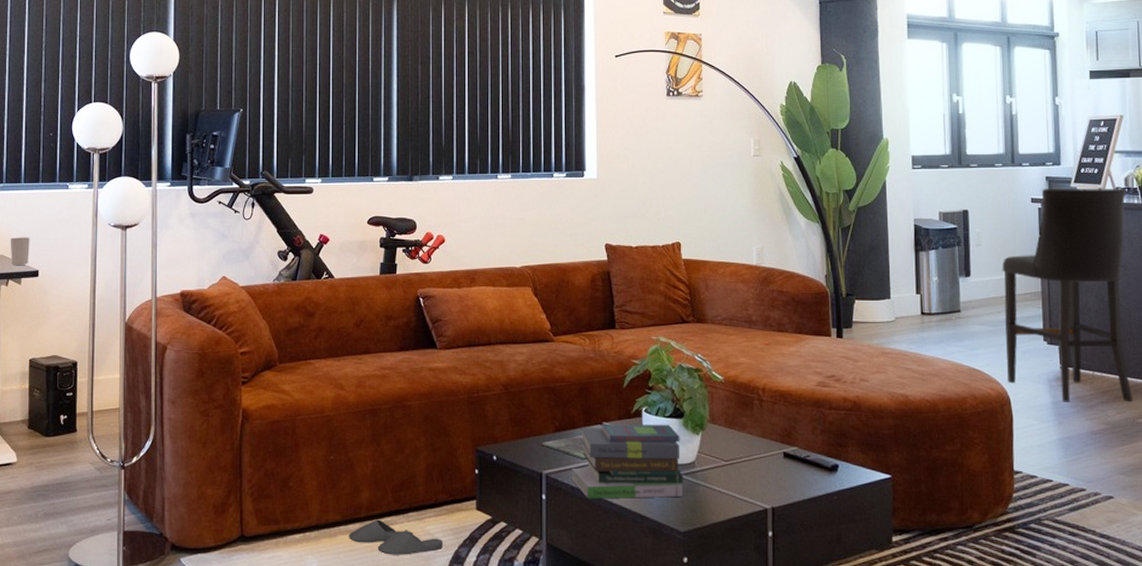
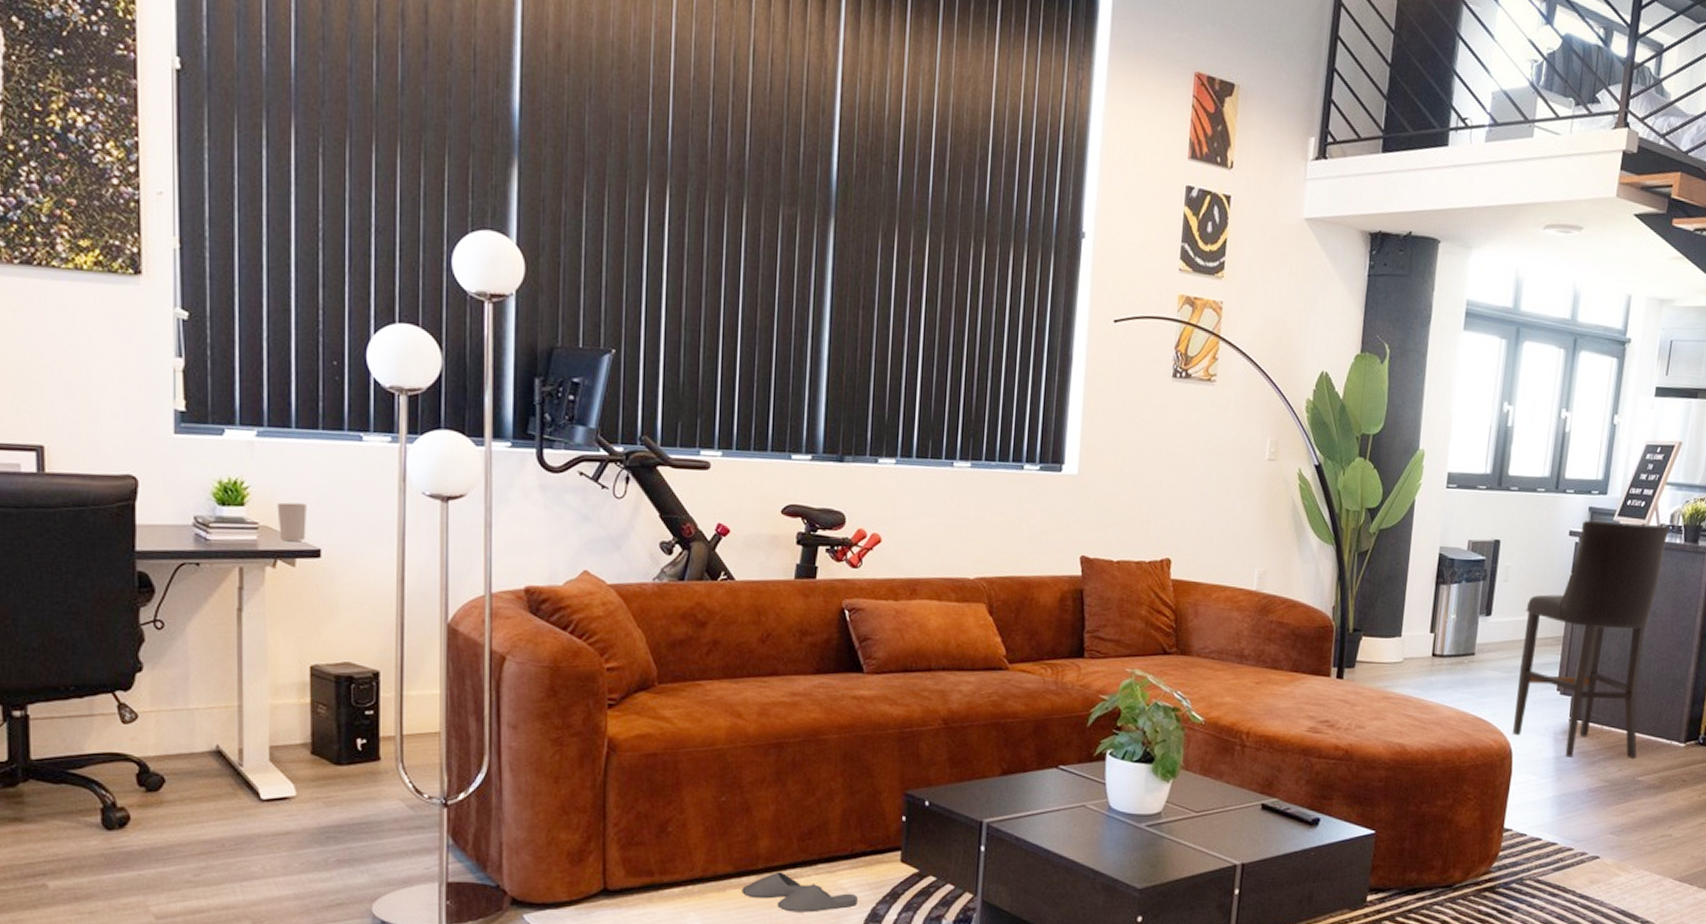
magazine: present [541,436,587,460] -> none [983,780,1037,808]
books: present [571,423,684,499] -> none [1016,767,1147,852]

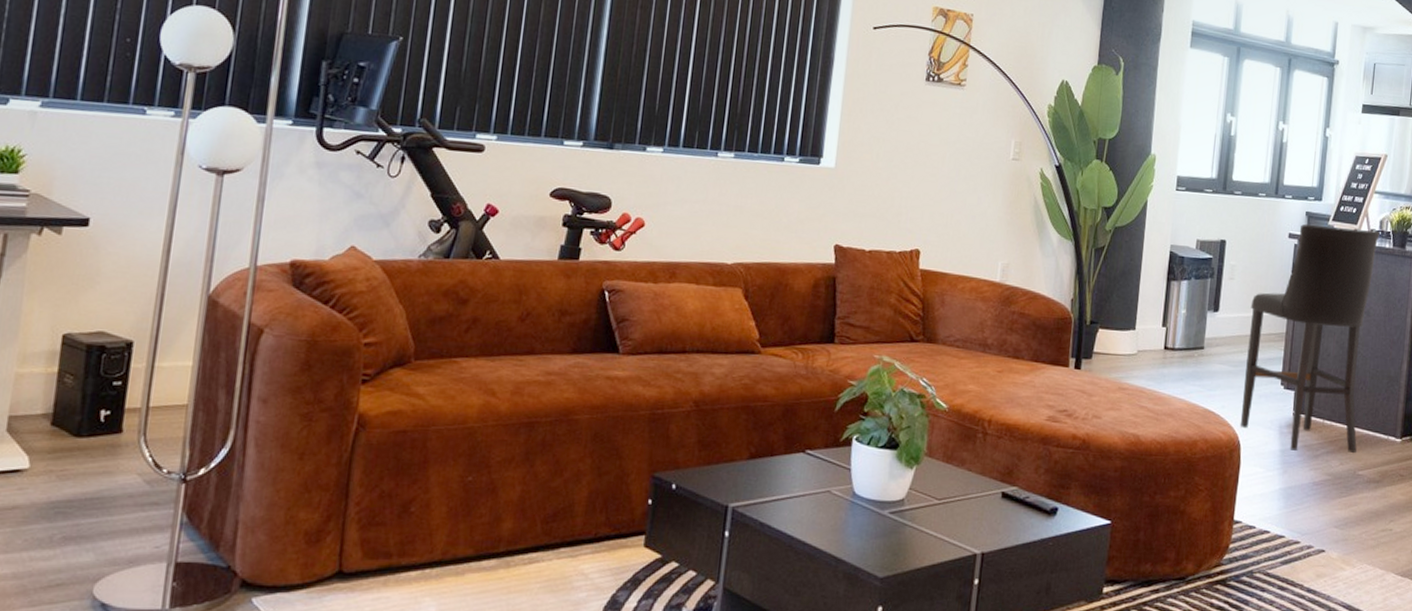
mug: present [277,502,307,542] -> none [49,171,82,211]
slippers: present [742,871,858,913] -> none [480,555,598,599]

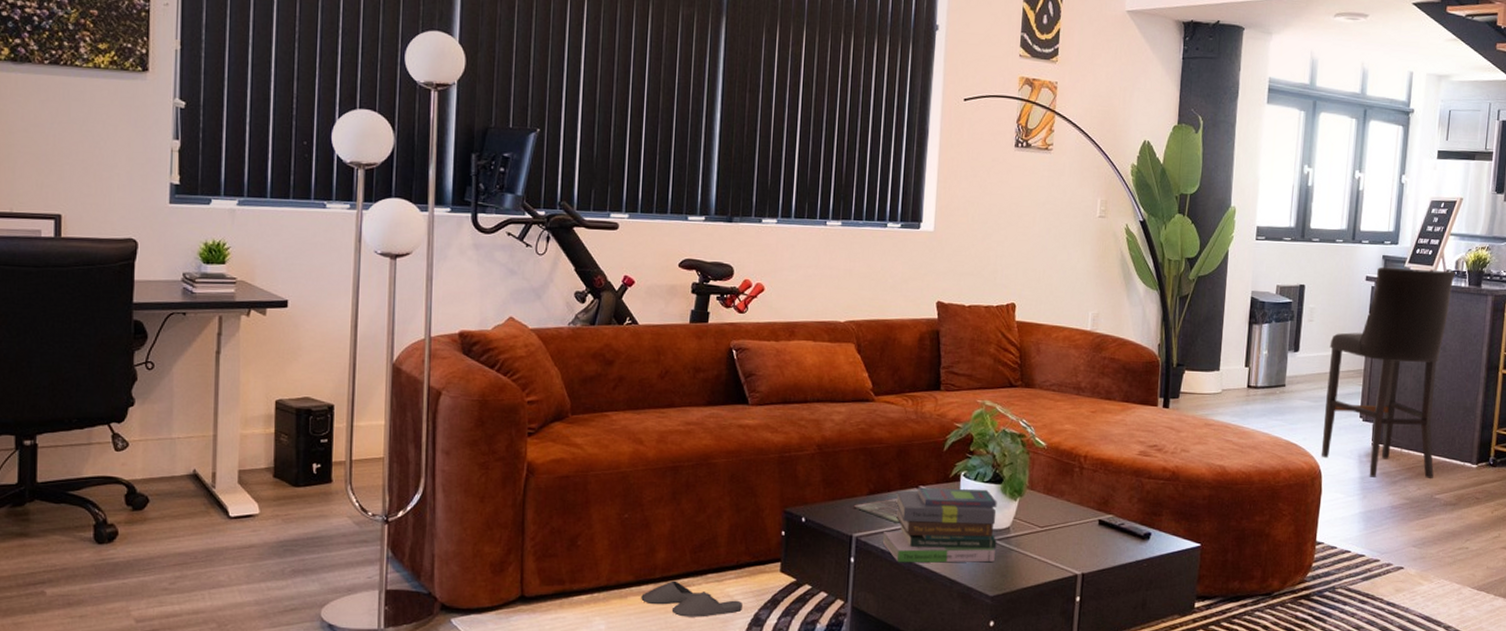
slippers: none [480,555,598,599] -> present [641,580,742,617]
magazine: none [731,464,783,493] -> present [853,499,900,523]
books: none [761,452,892,539] -> present [882,487,997,563]

